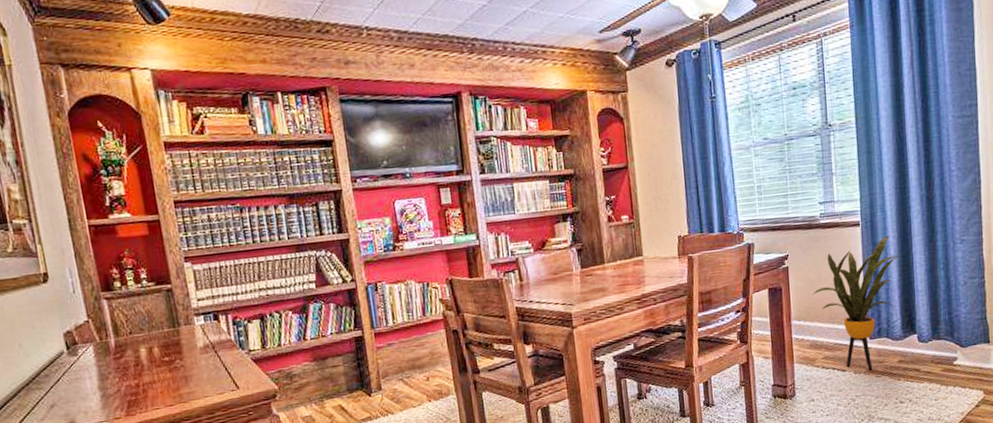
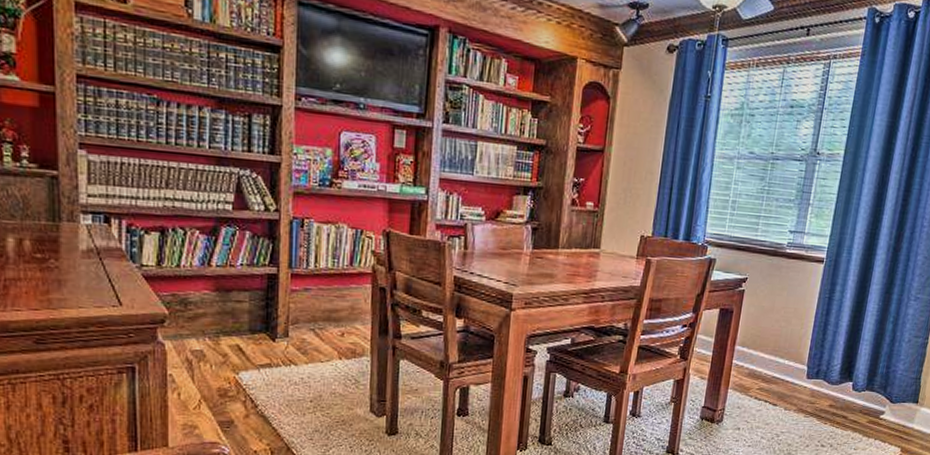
house plant: present [812,236,901,371] -> none [762,278,856,410]

